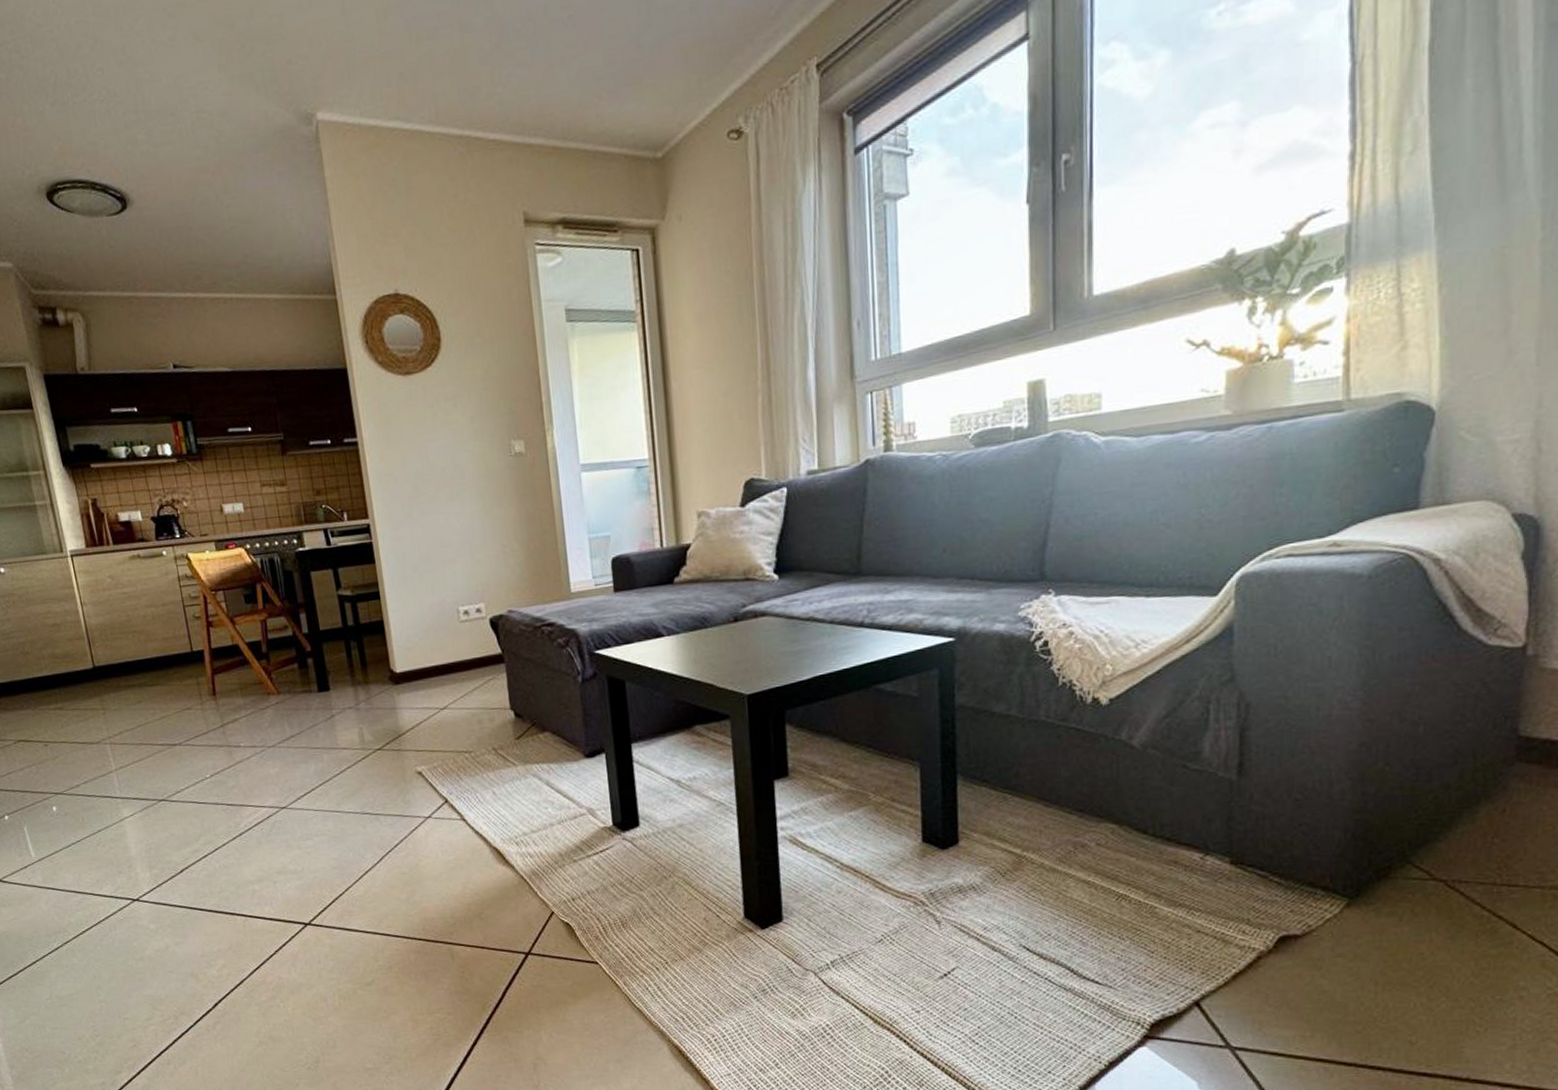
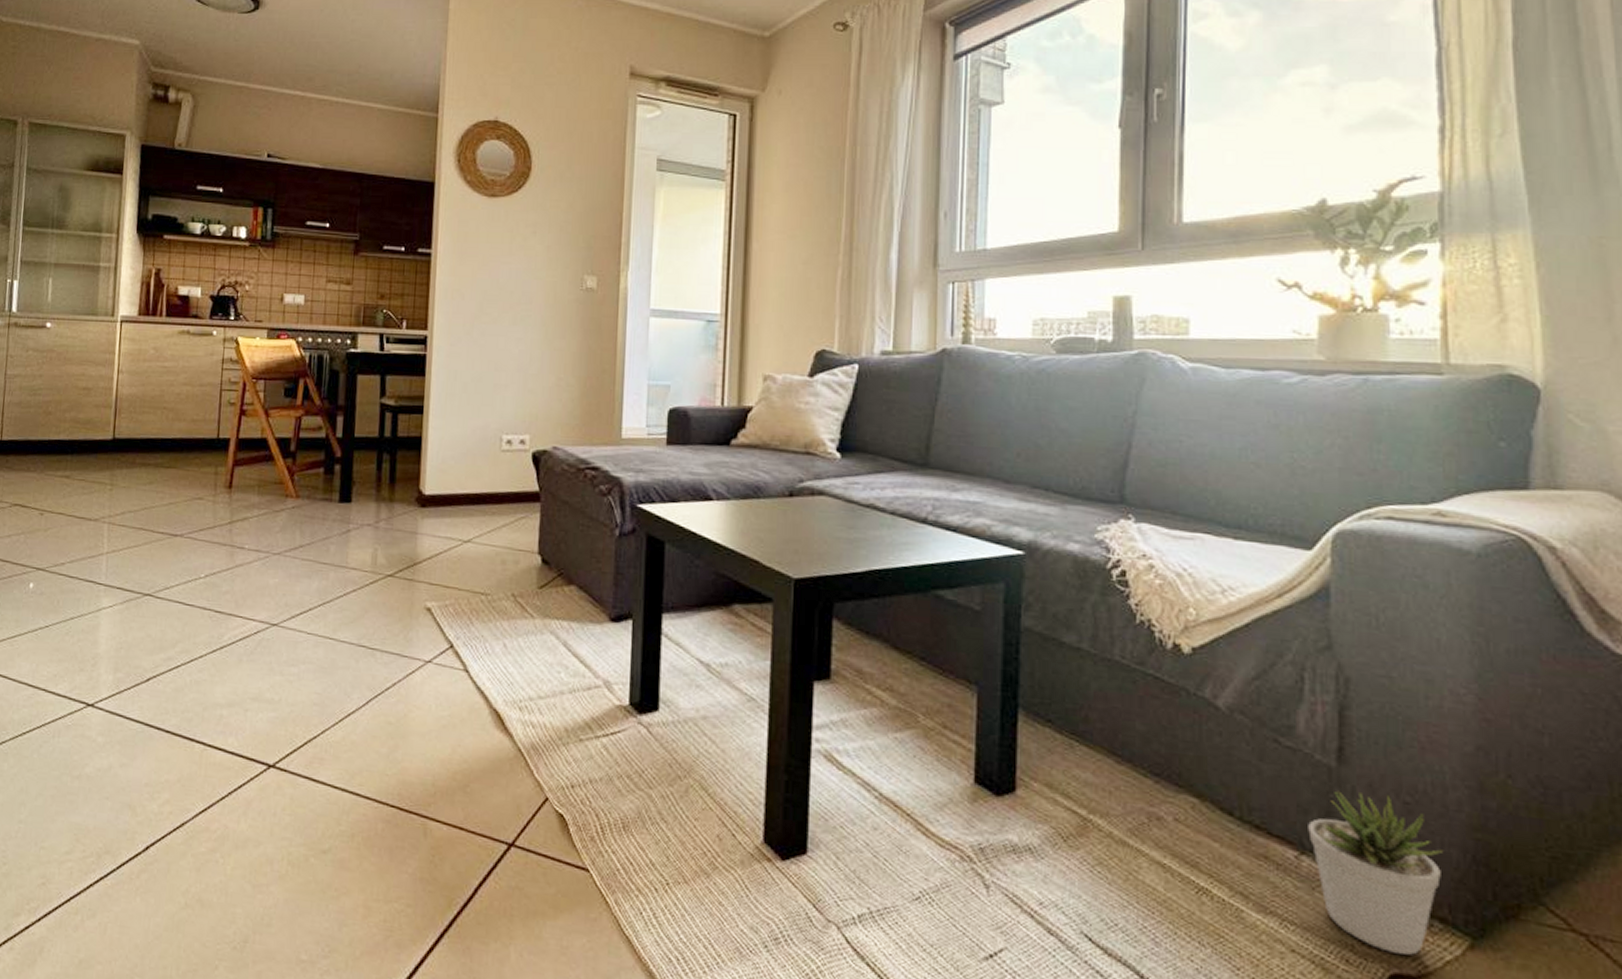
potted plant: none [1212,796,1328,920] -> present [1308,790,1444,955]

